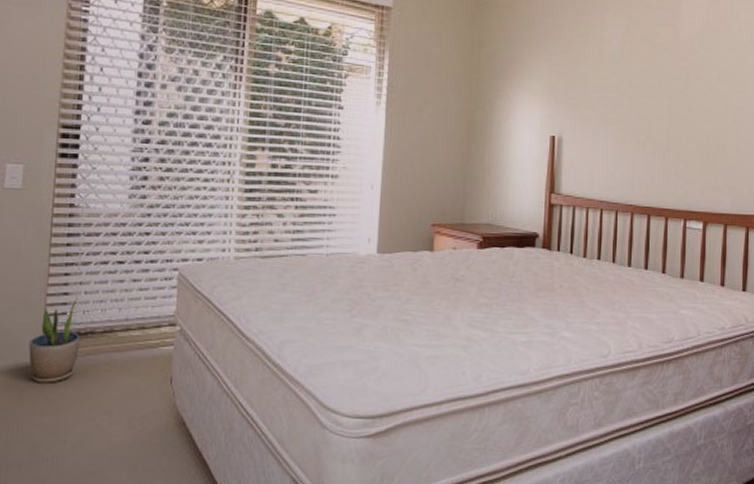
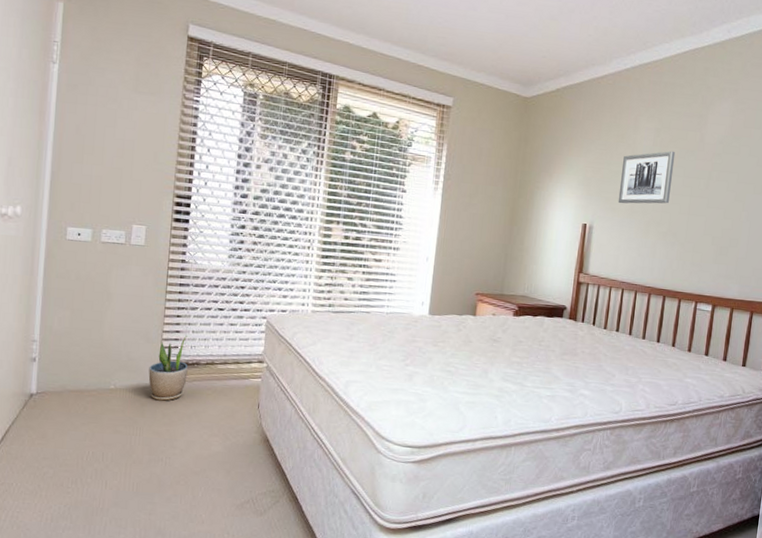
wall art: none [588,48,649,111] -> present [618,150,676,204]

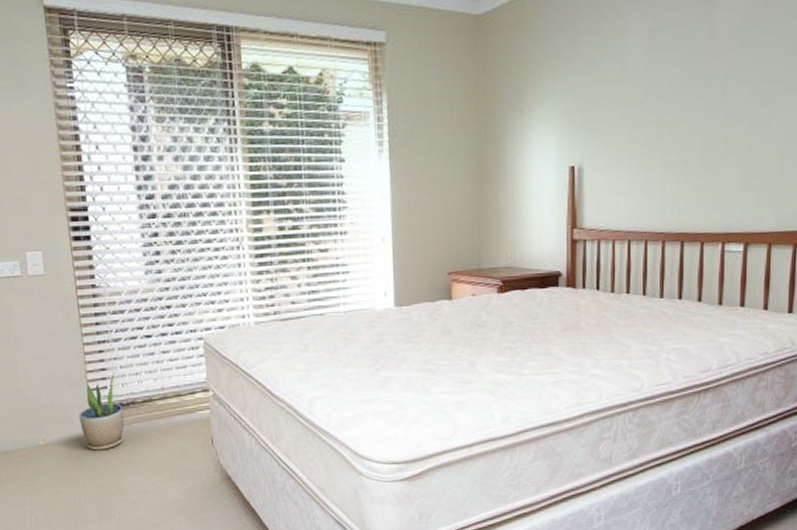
wall art: present [618,150,676,204] -> none [611,54,679,134]

